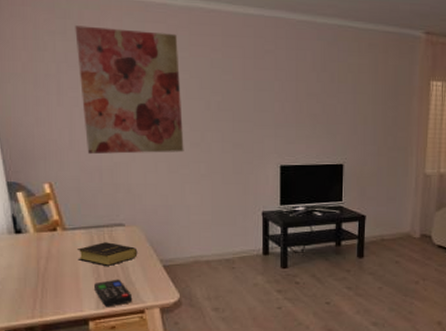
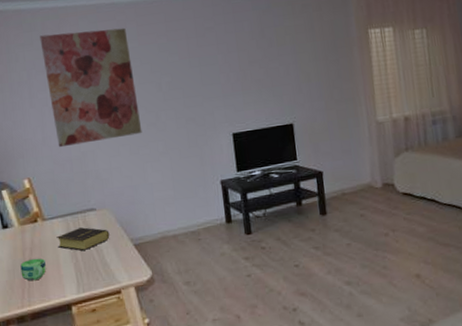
cup: none [33,268,63,292] -> present [20,258,46,282]
remote control: present [94,279,133,307] -> none [74,262,109,291]

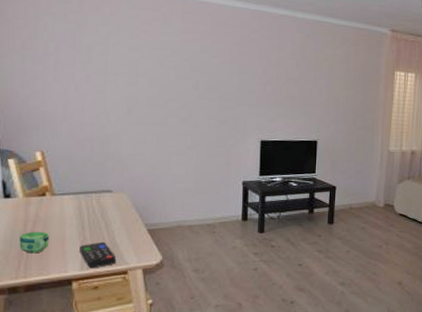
wall art: present [40,27,142,148] -> none [75,9,173,126]
book: present [56,227,110,252] -> none [65,207,124,230]
remote control: none [74,262,109,291] -> present [80,241,117,268]

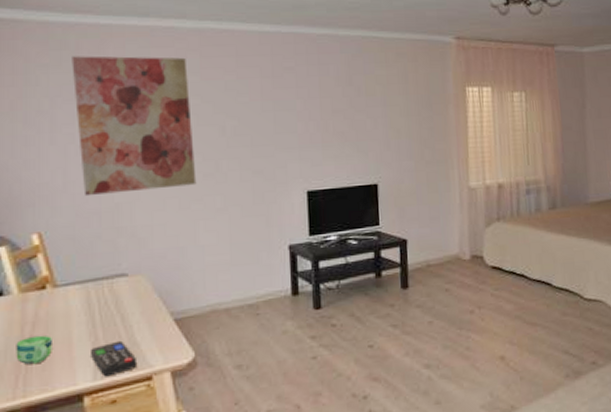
wall art: none [75,9,173,126] -> present [72,56,197,197]

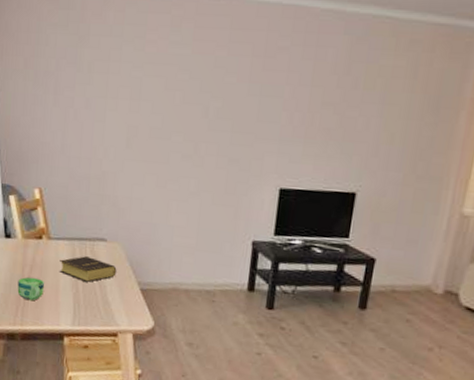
book: none [71,297,144,327] -> present [59,256,117,283]
wall art: present [72,56,197,197] -> none [76,17,181,165]
remote control: present [91,340,138,377] -> none [72,296,108,325]

